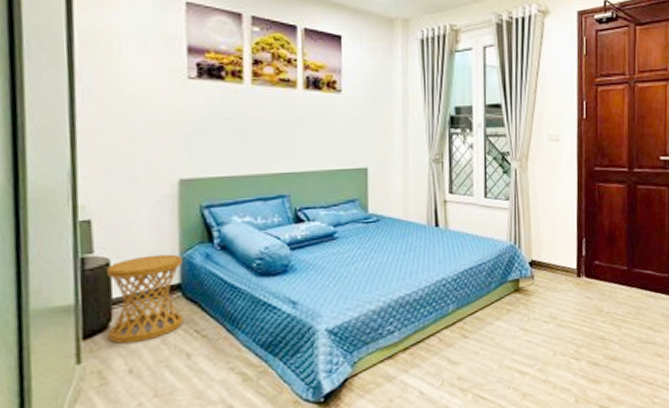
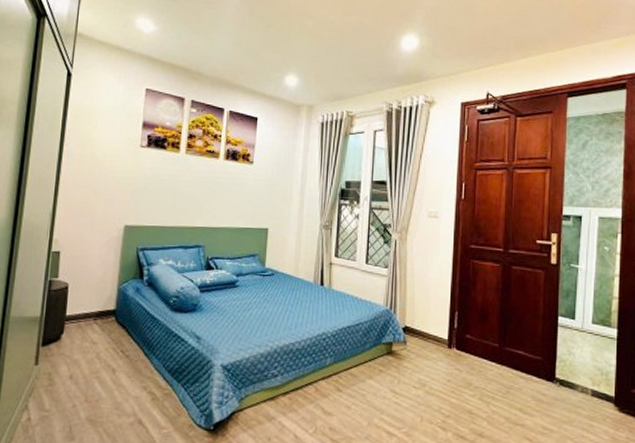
side table: present [107,254,184,344] -> none [59,284,119,354]

